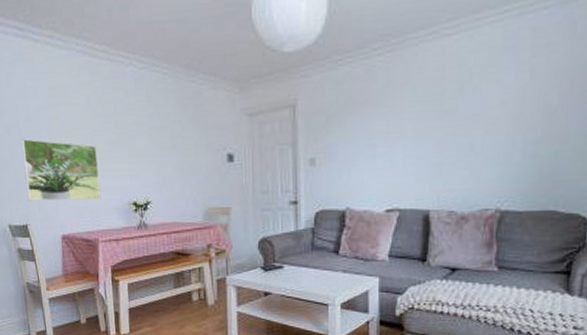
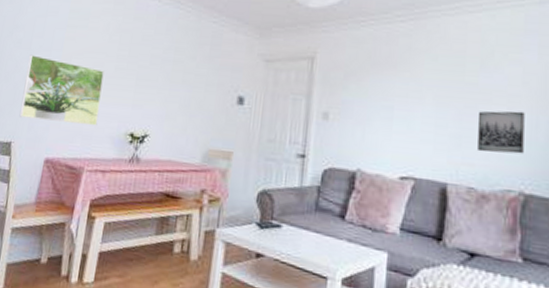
wall art: none [456,132,502,177] -> present [477,111,525,154]

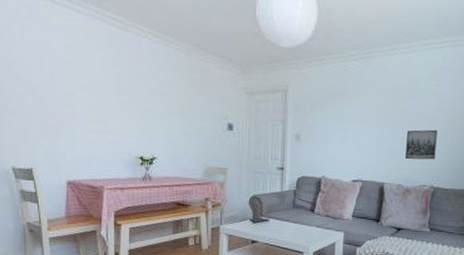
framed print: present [19,54,105,126] -> none [32,89,110,152]

